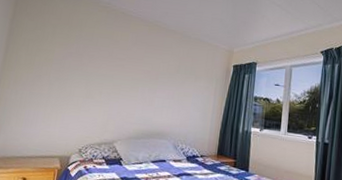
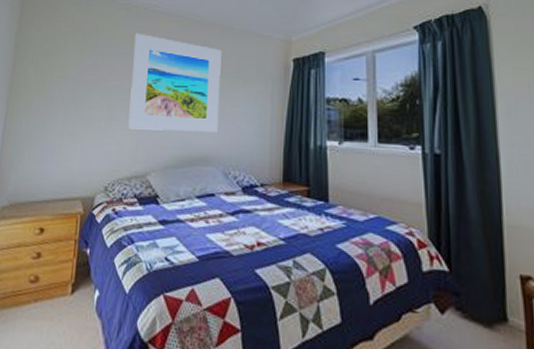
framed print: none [101,31,180,115] -> present [128,33,222,132]

